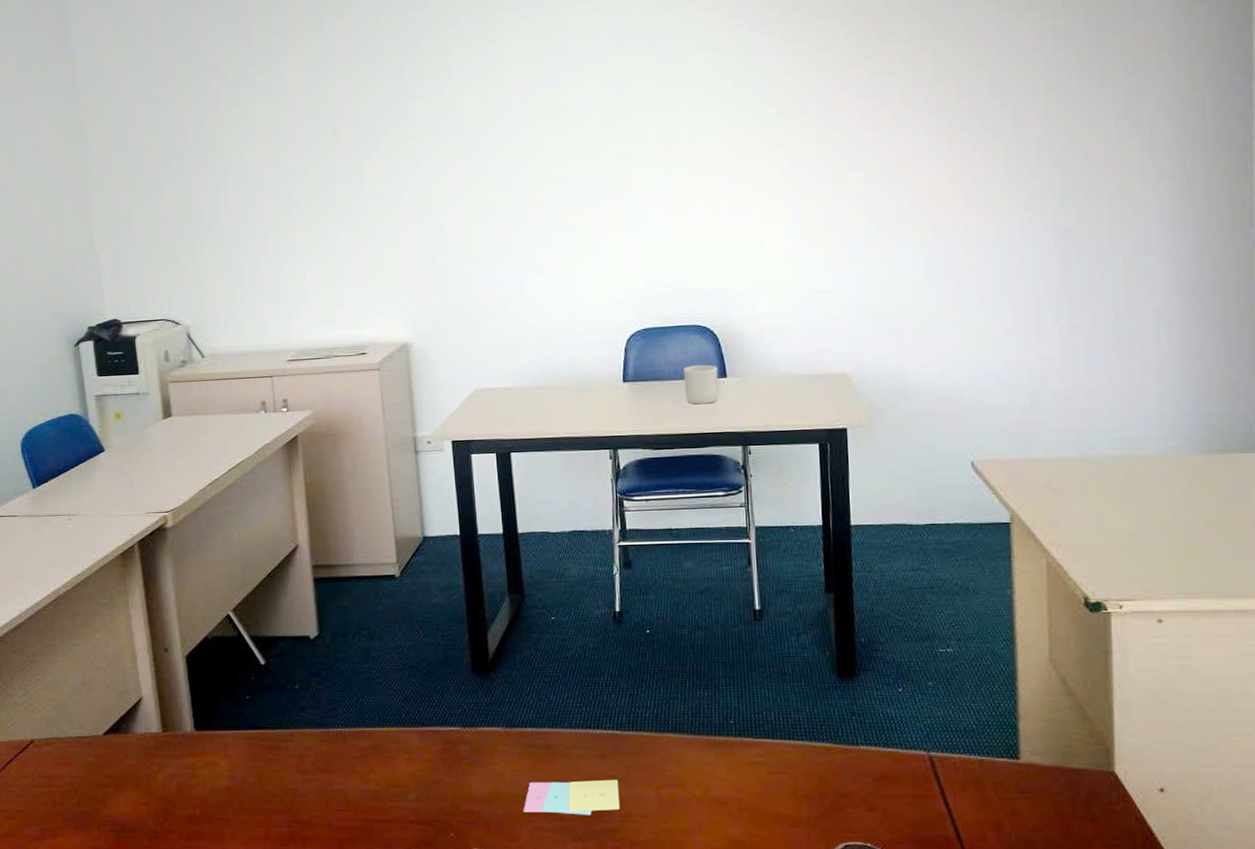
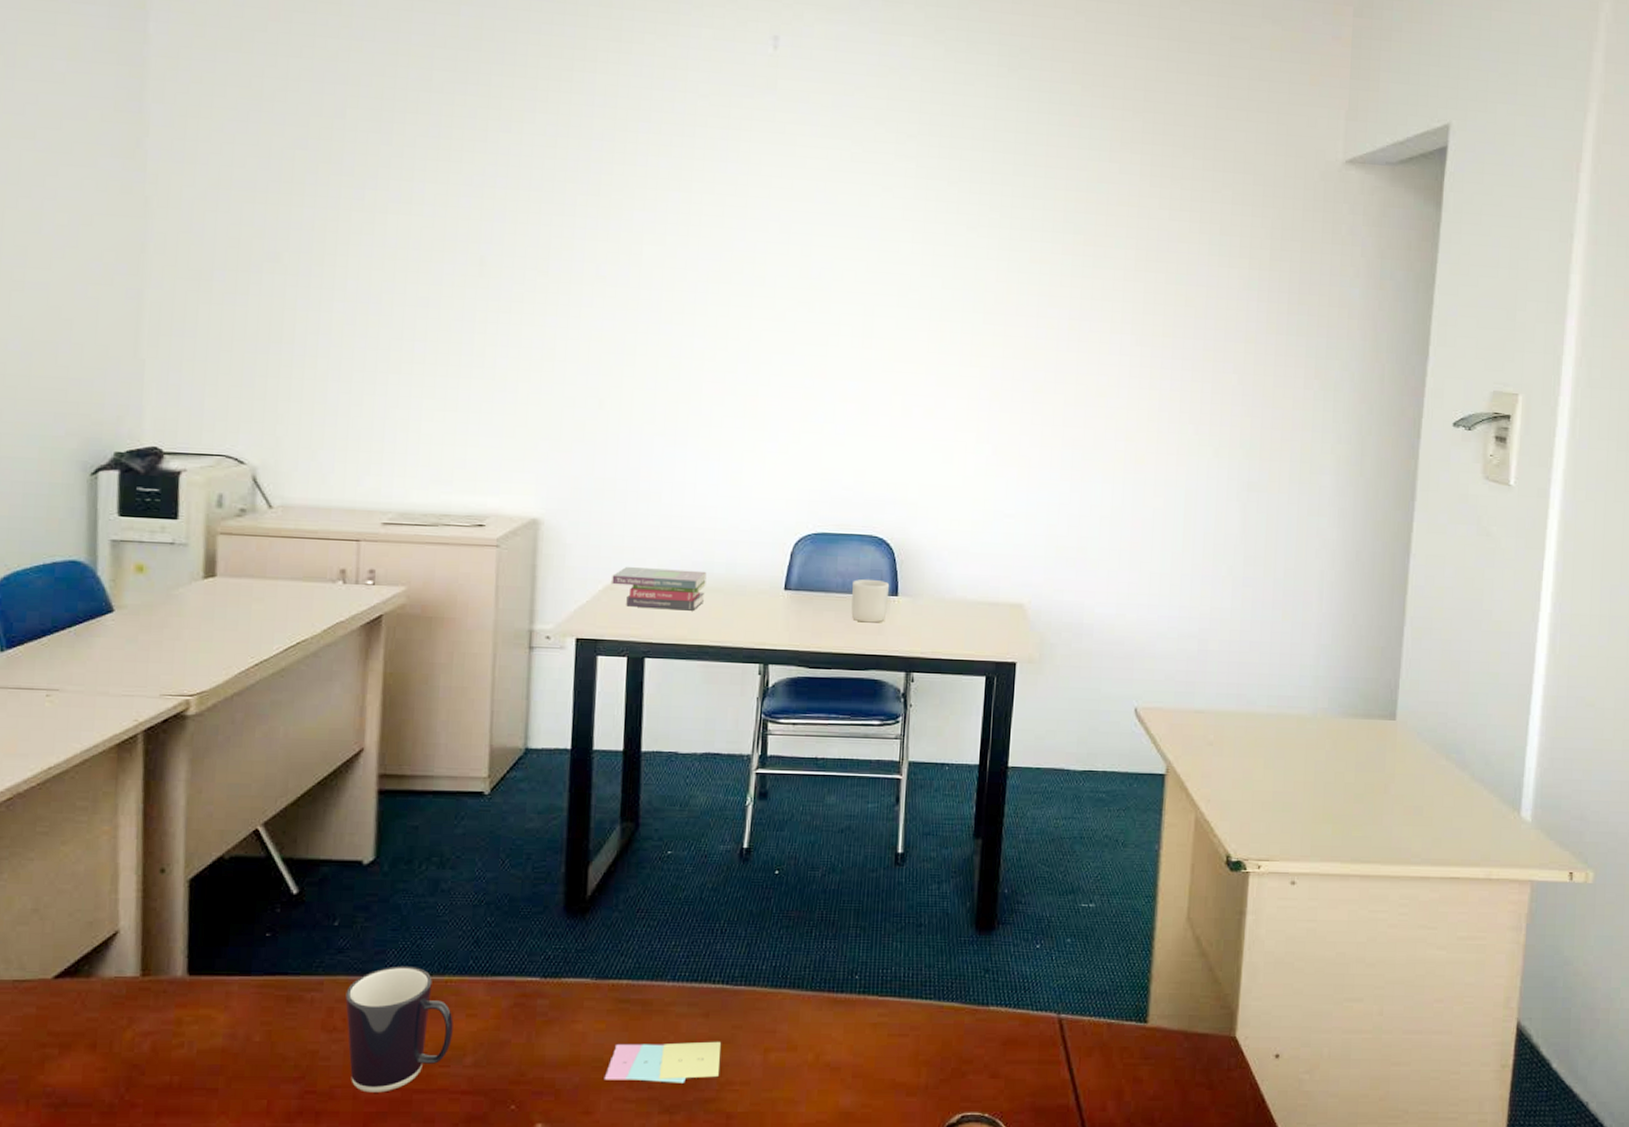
mug: none [311,721,397,822] -> present [345,967,454,1093]
books: none [474,372,554,410] -> present [612,566,707,611]

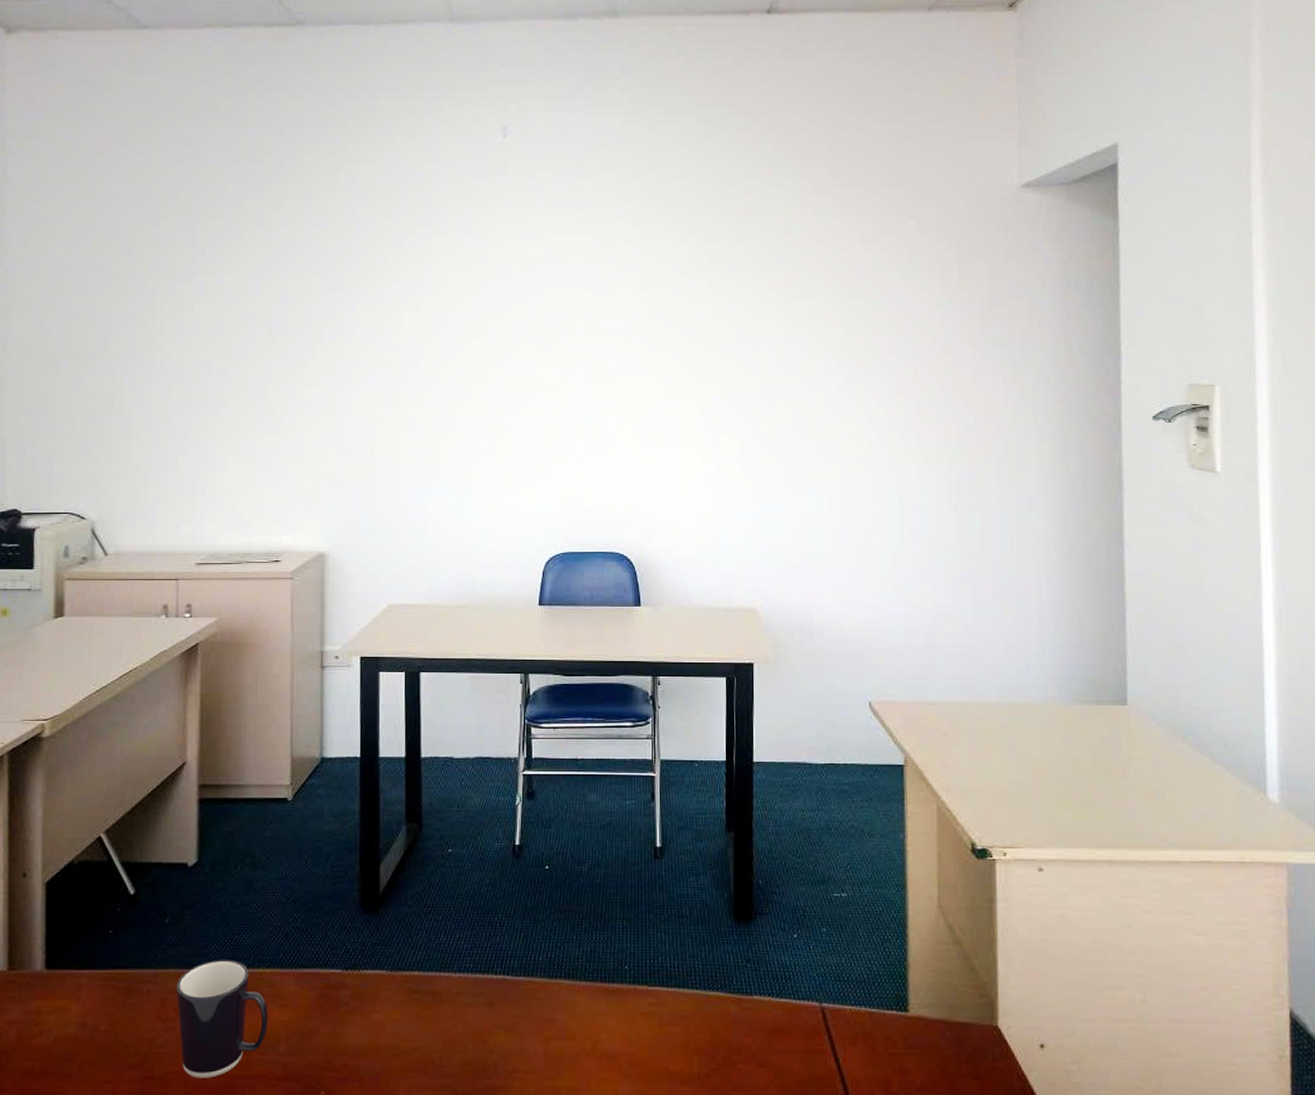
sticky notes: present [604,1041,721,1083] -> none [401,1030,505,1071]
books: present [612,566,707,611] -> none [389,590,470,628]
mug: present [851,579,890,623] -> none [598,592,633,632]

